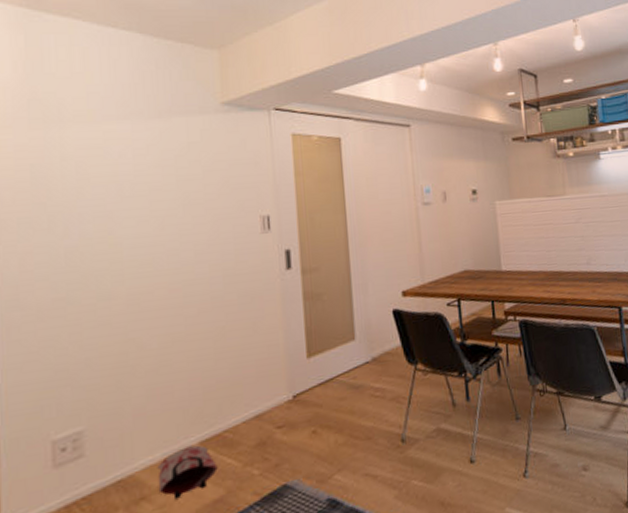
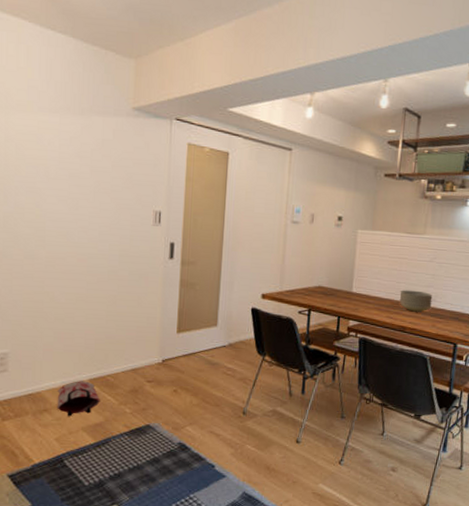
bowl: none [552,256,587,281] -> present [399,290,433,312]

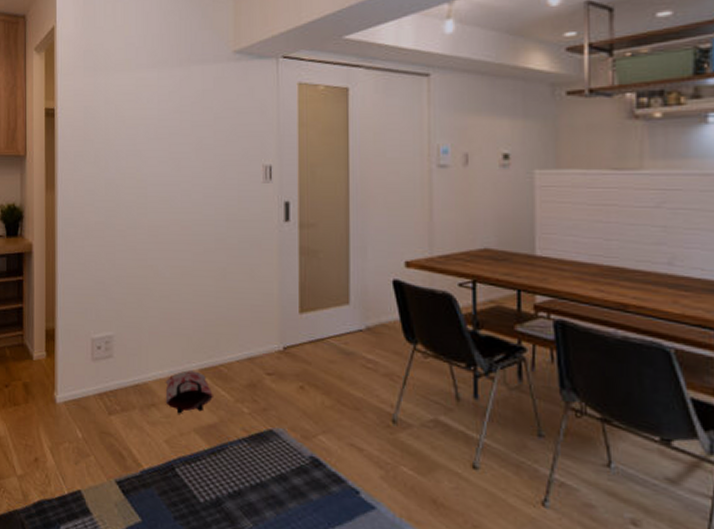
bowl: present [399,290,433,312] -> none [611,250,668,282]

